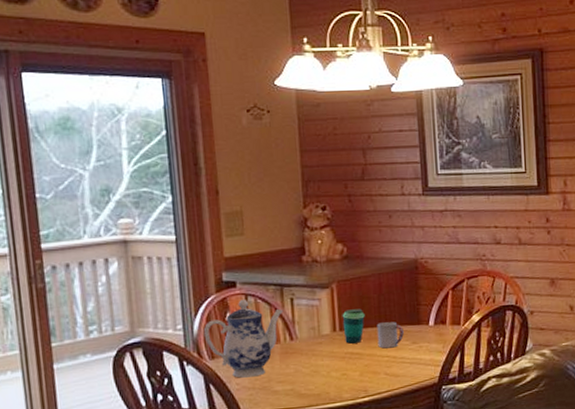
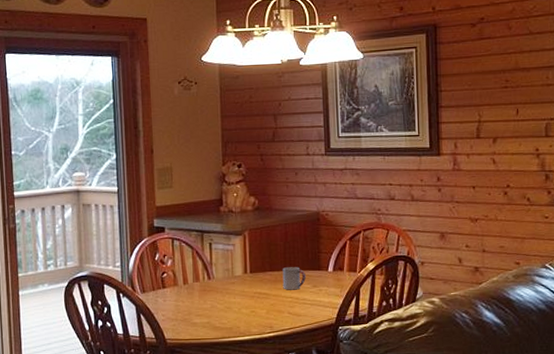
teapot: present [203,299,284,378] -> none [137,242,203,310]
cup: present [342,309,365,344] -> none [252,254,272,285]

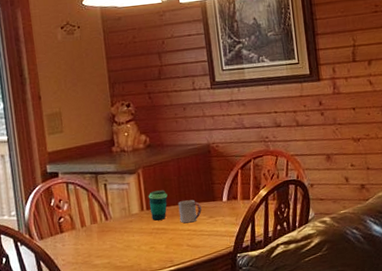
cup: none [252,254,272,285] -> present [148,190,168,221]

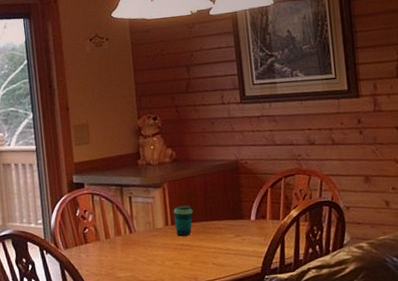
cup: present [178,200,202,223] -> none [203,217,228,241]

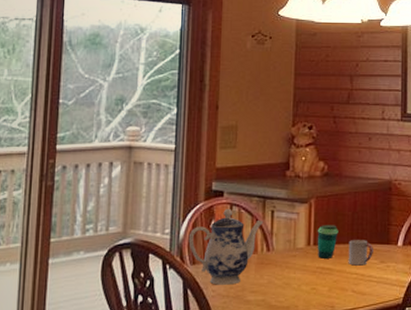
teapot: none [59,197,123,265] -> present [188,208,264,285]
cup: none [203,217,228,241] -> present [348,240,373,266]

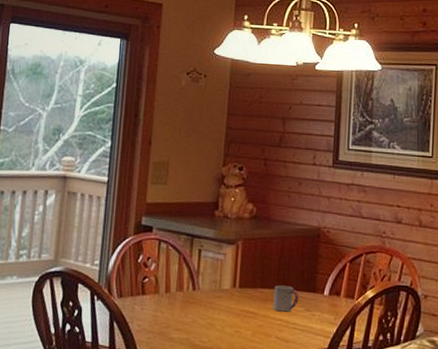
teapot: present [188,208,264,285] -> none [116,244,191,321]
cup: present [317,225,338,259] -> none [243,268,265,302]

